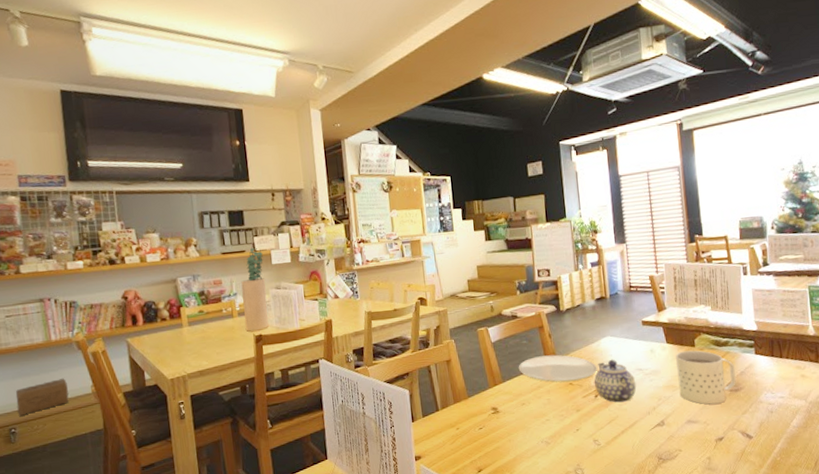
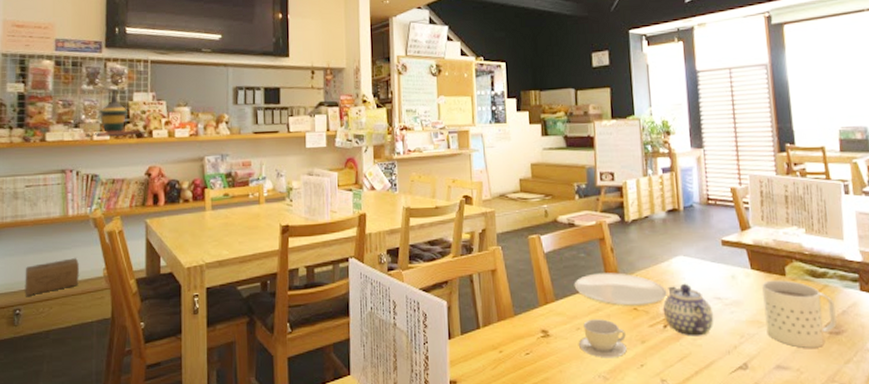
decorative basket: none [58,219,112,267] -> present [84,88,139,138]
vase: present [241,246,269,332] -> none [271,127,298,222]
teacup: none [523,394,565,427] -> present [578,319,627,358]

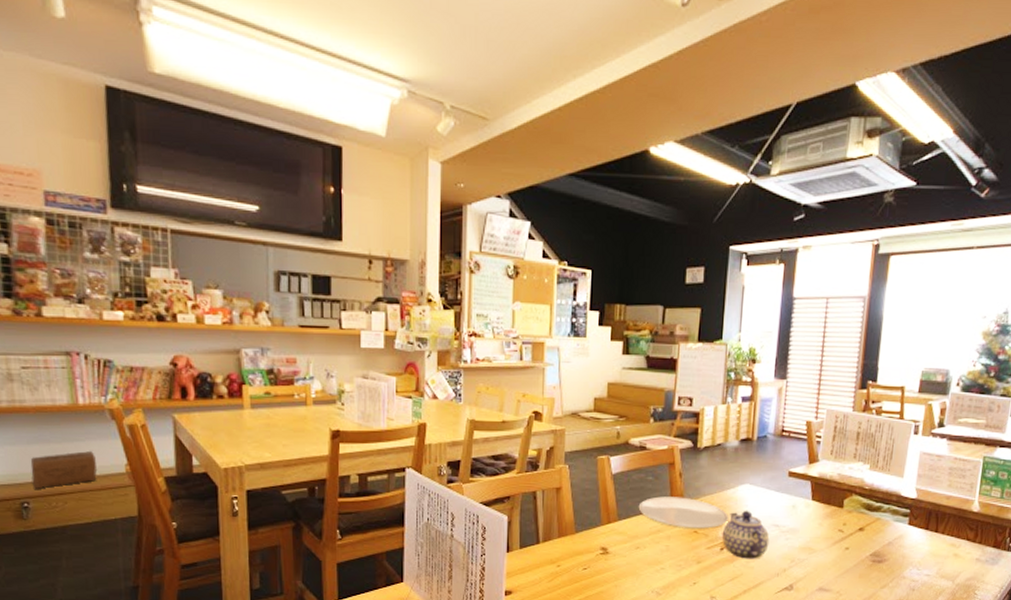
decorative basket: present [84,88,139,138] -> none [92,258,161,319]
teacup: present [578,319,627,358] -> none [635,539,683,576]
mug: present [762,280,837,348] -> none [816,511,883,573]

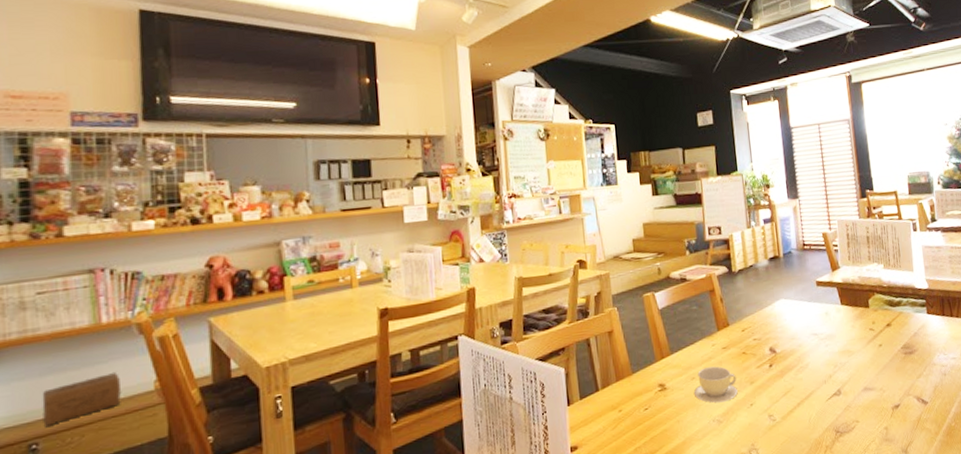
teacup: none [635,539,683,576] -> present [693,366,738,403]
plate: present [638,496,728,530] -> none [687,321,771,352]
teapot: present [721,510,770,559] -> none [768,324,812,372]

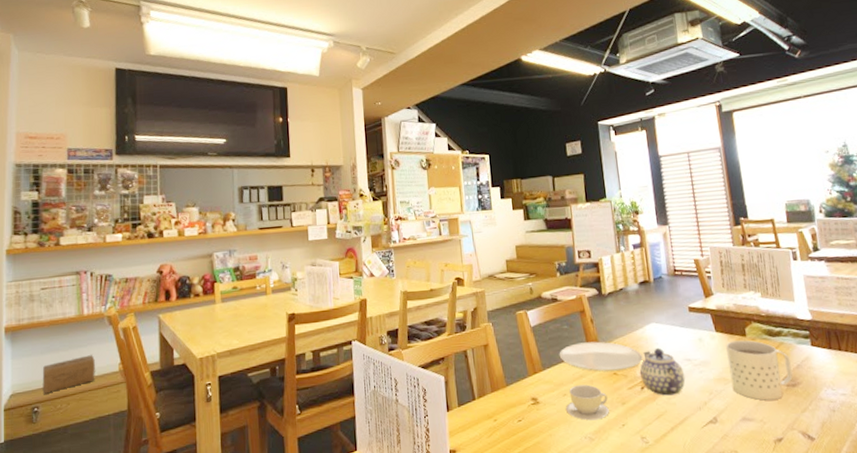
plate: none [687,321,771,352] -> present [559,341,643,372]
teapot: none [768,324,812,372] -> present [639,347,686,396]
mug: none [850,311,910,370] -> present [726,340,793,401]

